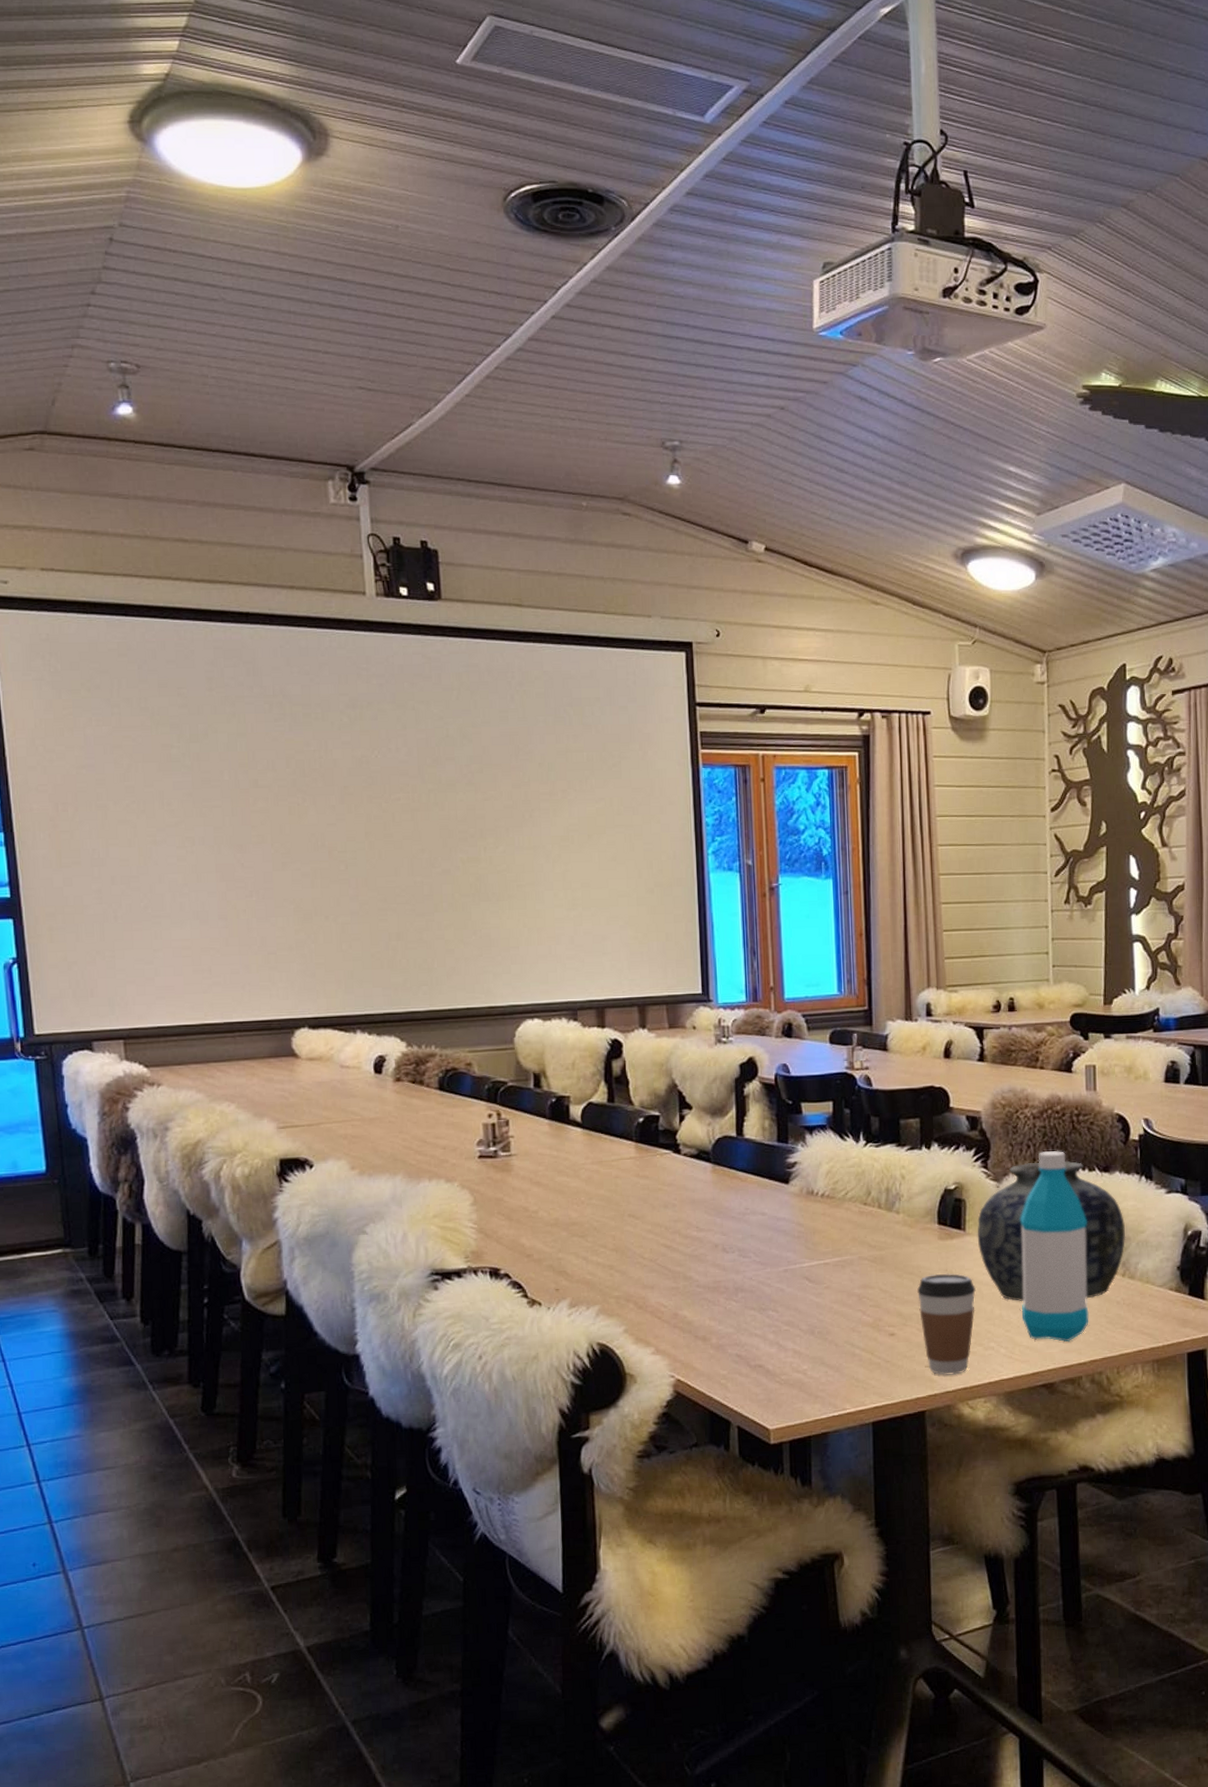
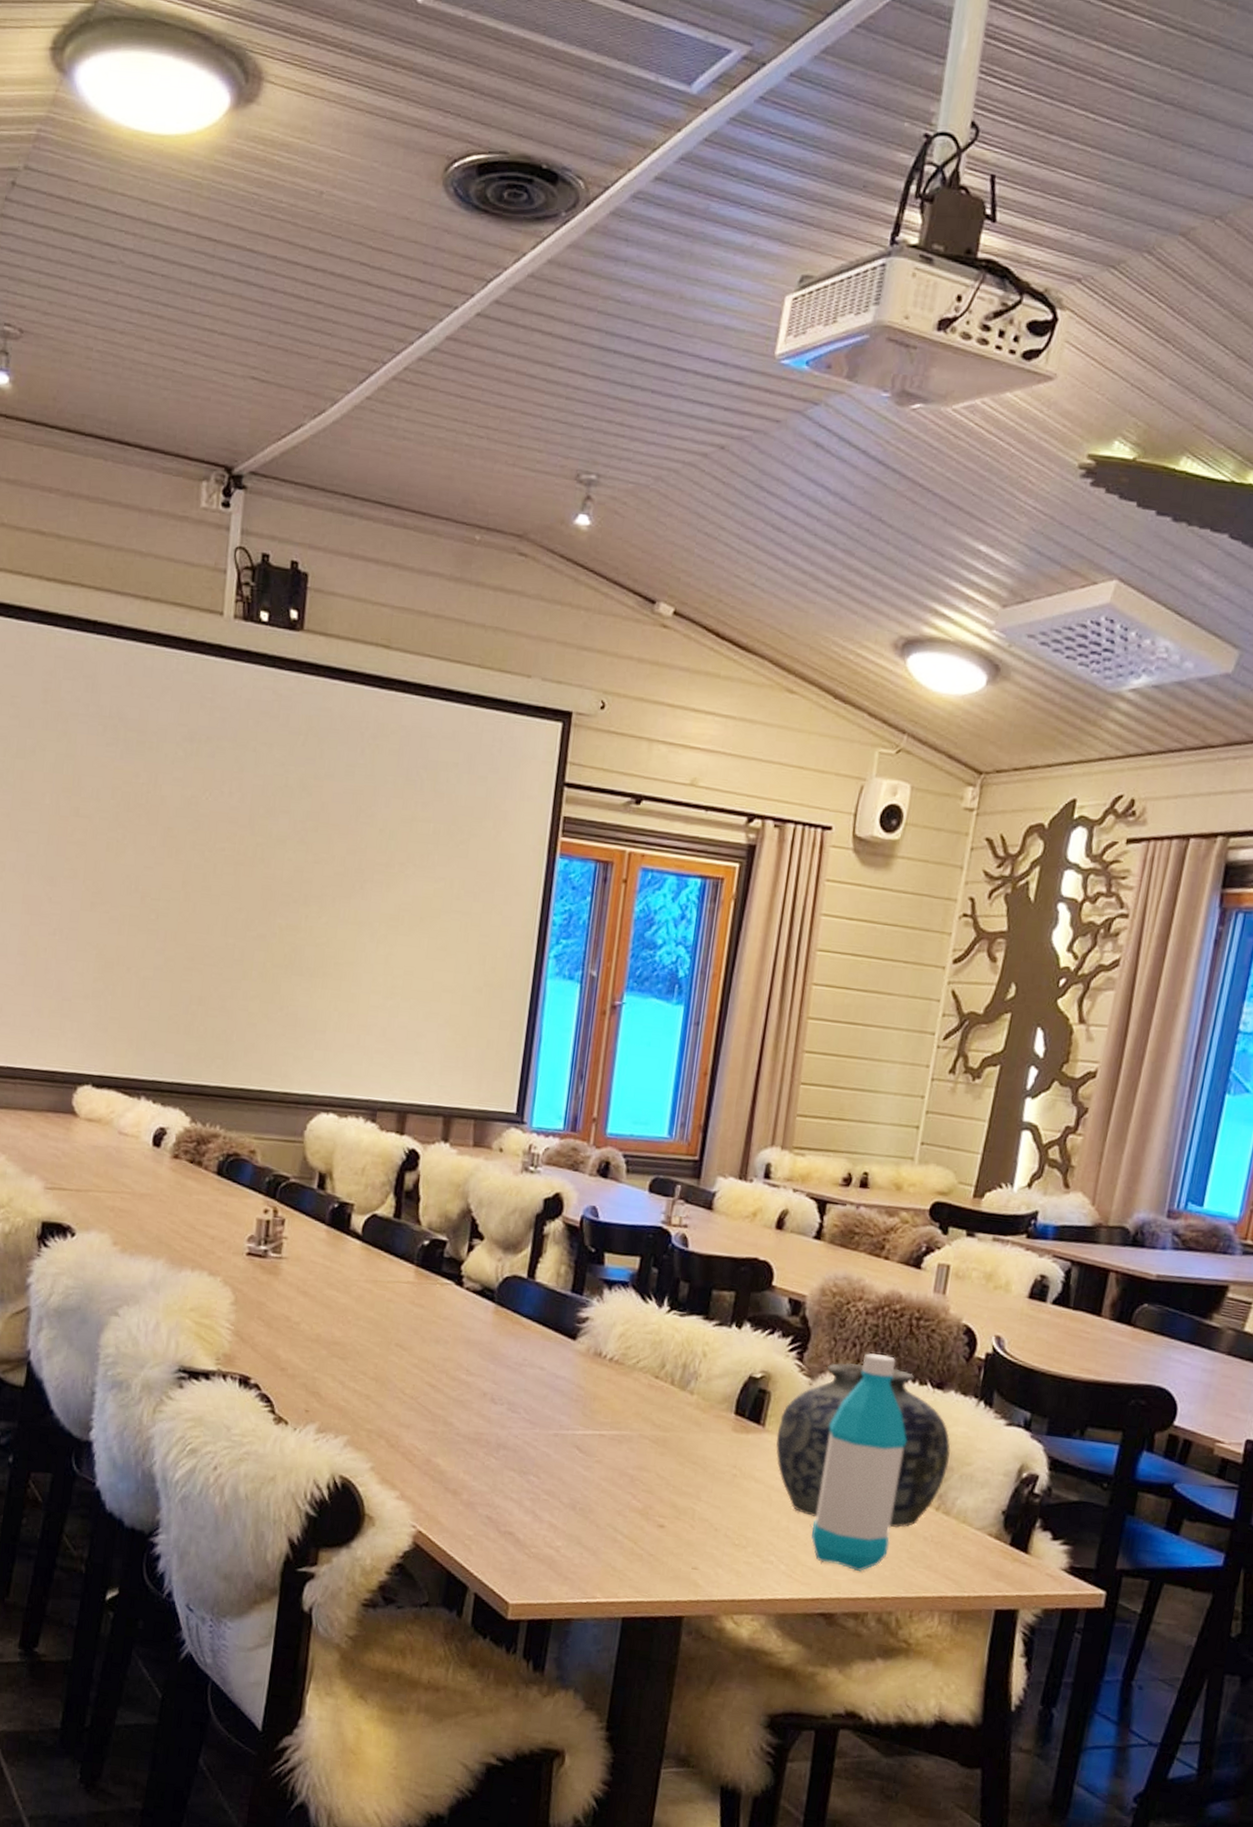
coffee cup: present [917,1273,976,1375] -> none [694,1468,765,1584]

